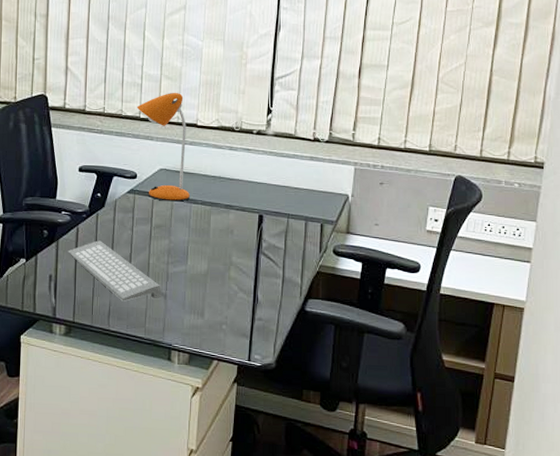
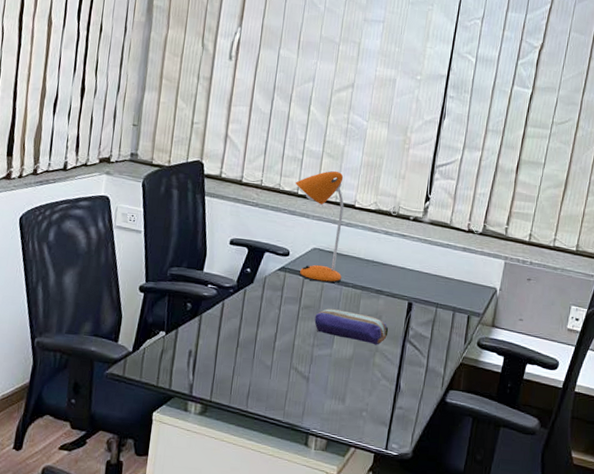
computer keyboard: present [68,240,160,301] -> none [211,317,304,383]
pencil case: none [167,226,242,259] -> present [314,308,389,345]

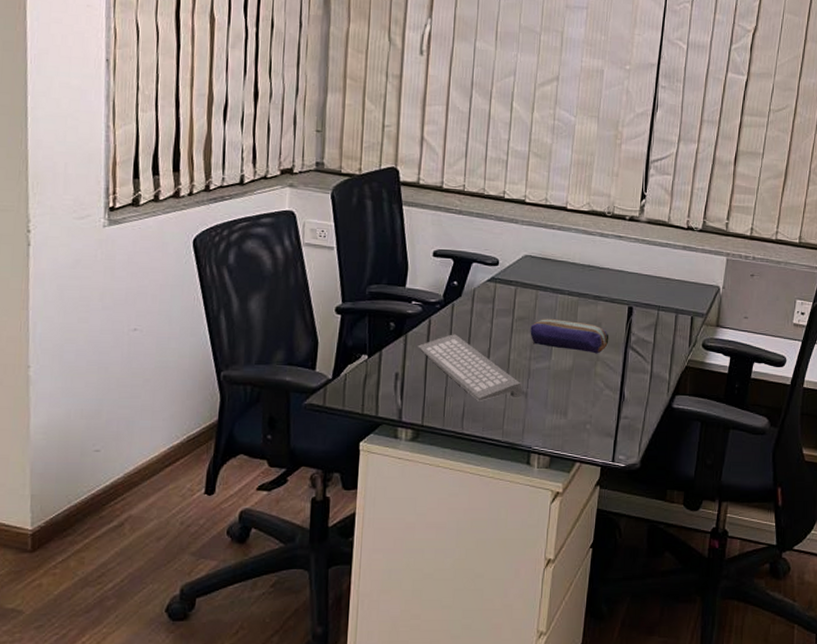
computer keyboard: none [211,317,304,383] -> present [418,334,521,401]
desk lamp: present [295,170,344,283] -> none [500,171,556,292]

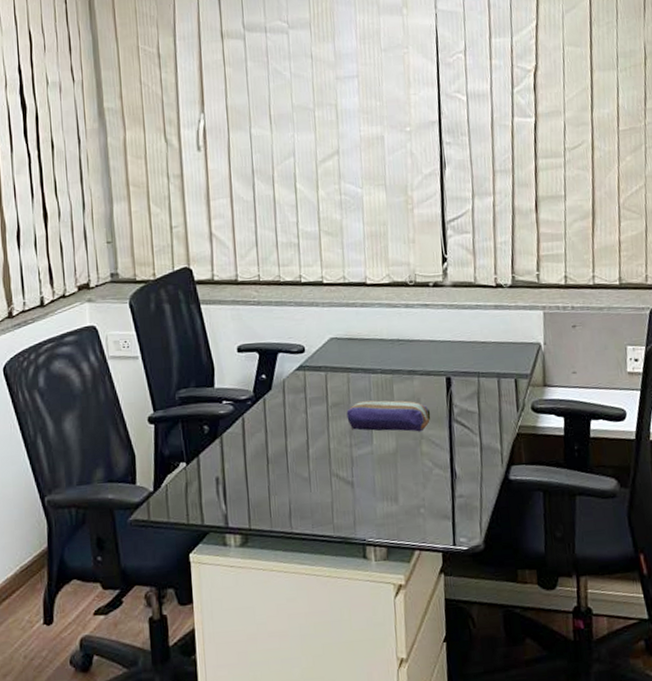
computer keyboard: present [418,334,521,401] -> none [234,429,347,497]

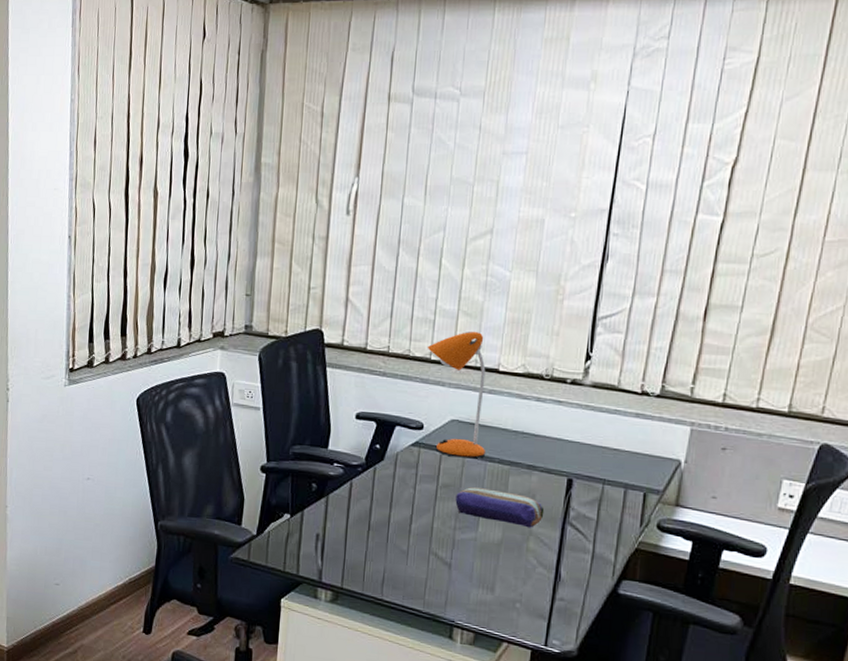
desk lamp: none [295,248,367,375] -> present [427,331,486,459]

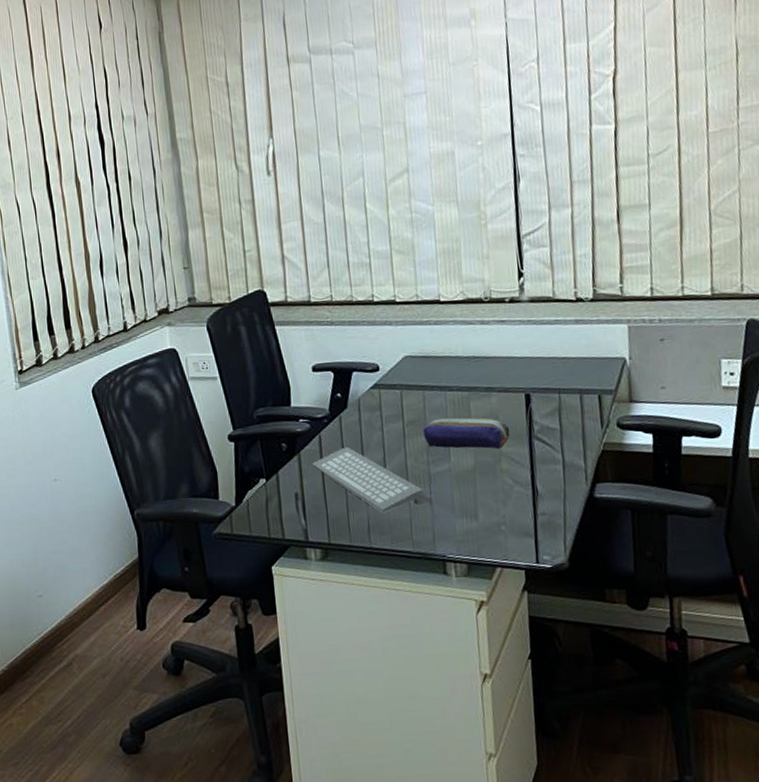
computer keyboard: none [339,498,445,569] -> present [312,447,425,513]
desk lamp: present [427,331,486,459] -> none [368,267,443,393]

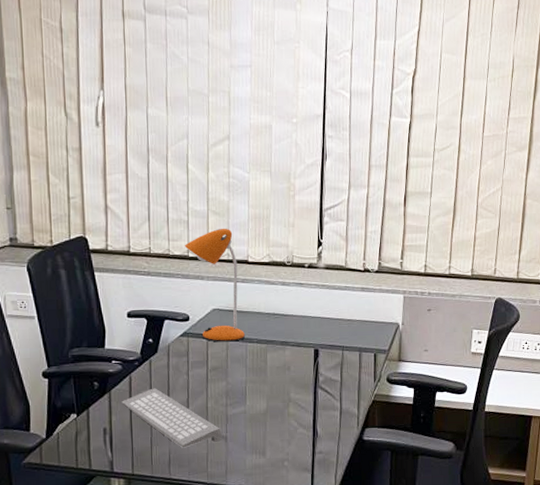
desk lamp: none [368,267,443,393] -> present [184,228,245,342]
pencil case: present [423,417,510,449] -> none [224,366,299,396]

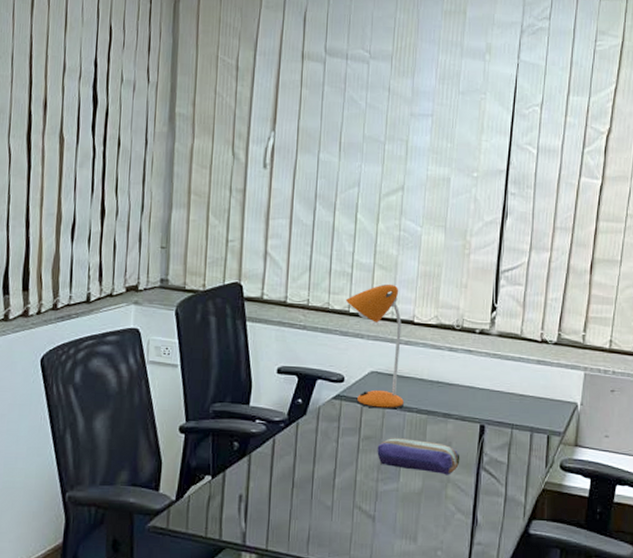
computer keyboard: present [121,388,221,448] -> none [262,454,368,525]
pencil case: none [224,366,299,396] -> present [377,438,460,475]

